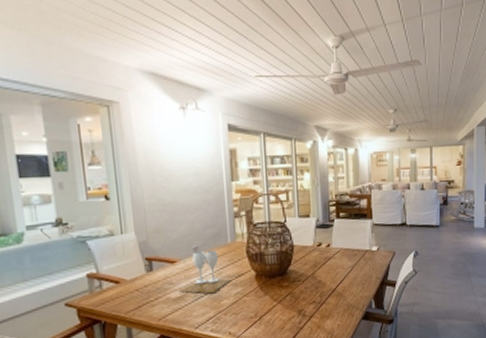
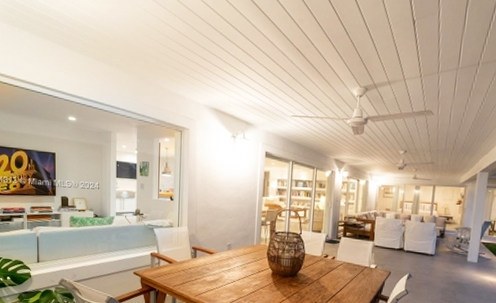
wineglass: present [179,249,231,294] -> none [213,247,253,282]

